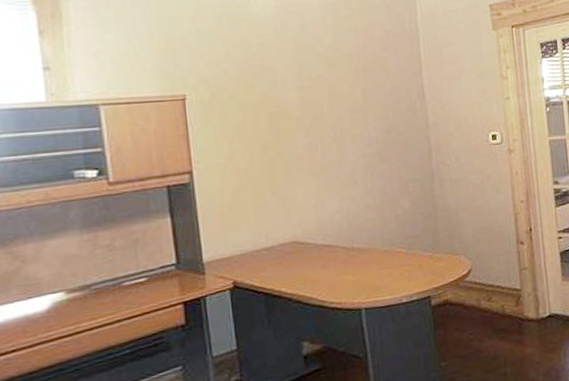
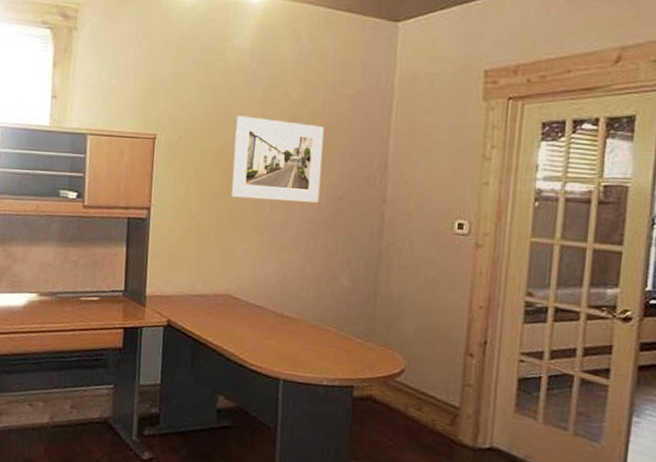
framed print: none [273,65,369,146] -> present [231,115,324,203]

